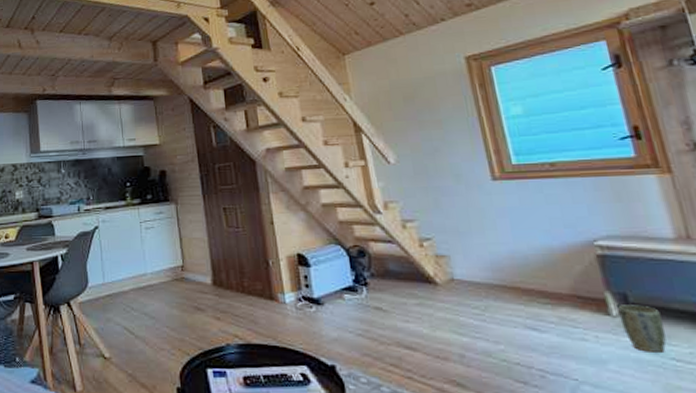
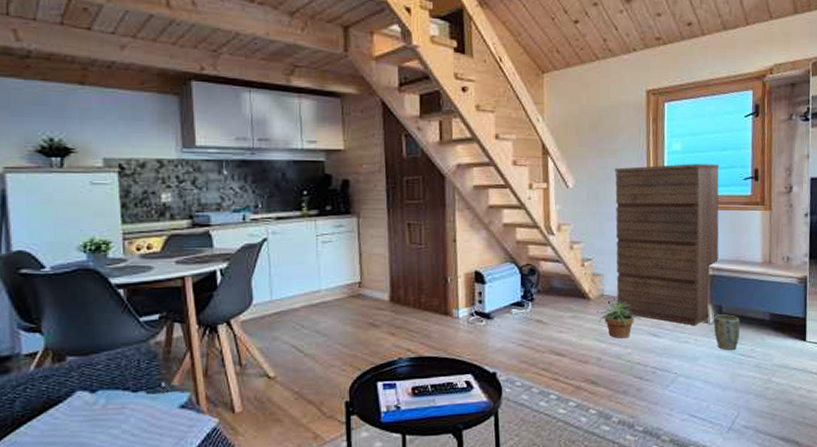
dresser: none [442,125,612,319] -> present [615,163,720,326]
potted plant: none [449,285,509,331] -> present [597,300,640,338]

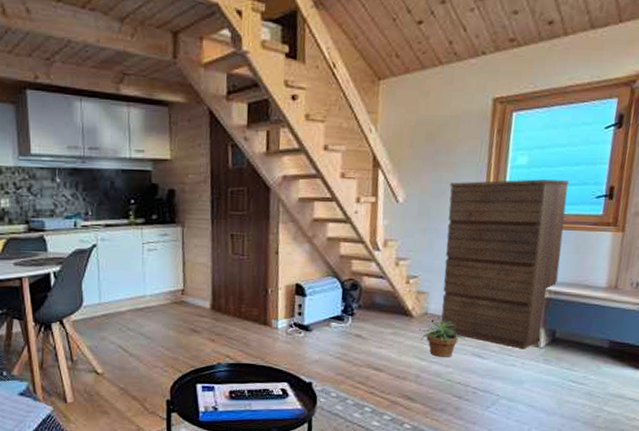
plant pot: present [714,314,740,350] -> none [544,339,574,376]

